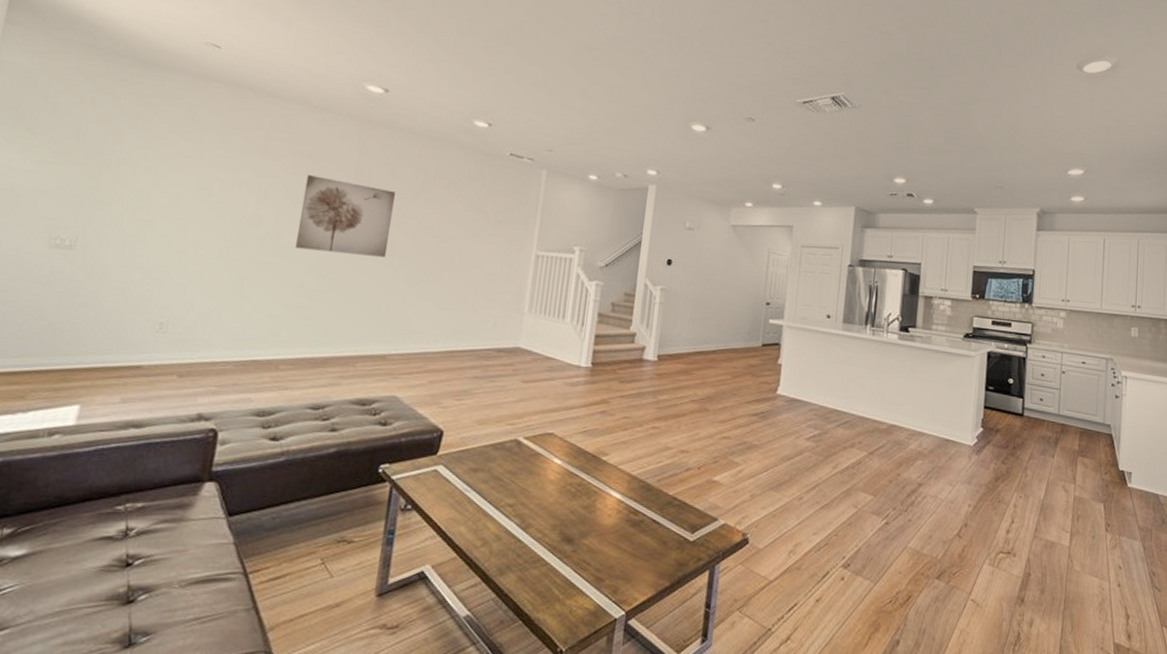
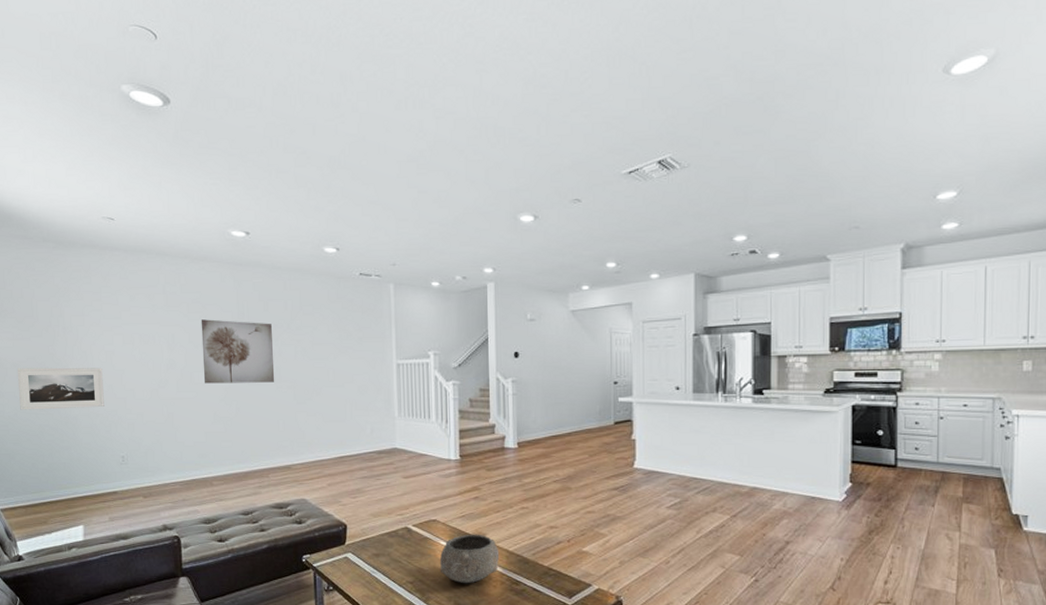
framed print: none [26,198,160,260] -> present [18,367,104,410]
bowl: none [548,452,621,511] -> present [439,534,500,584]

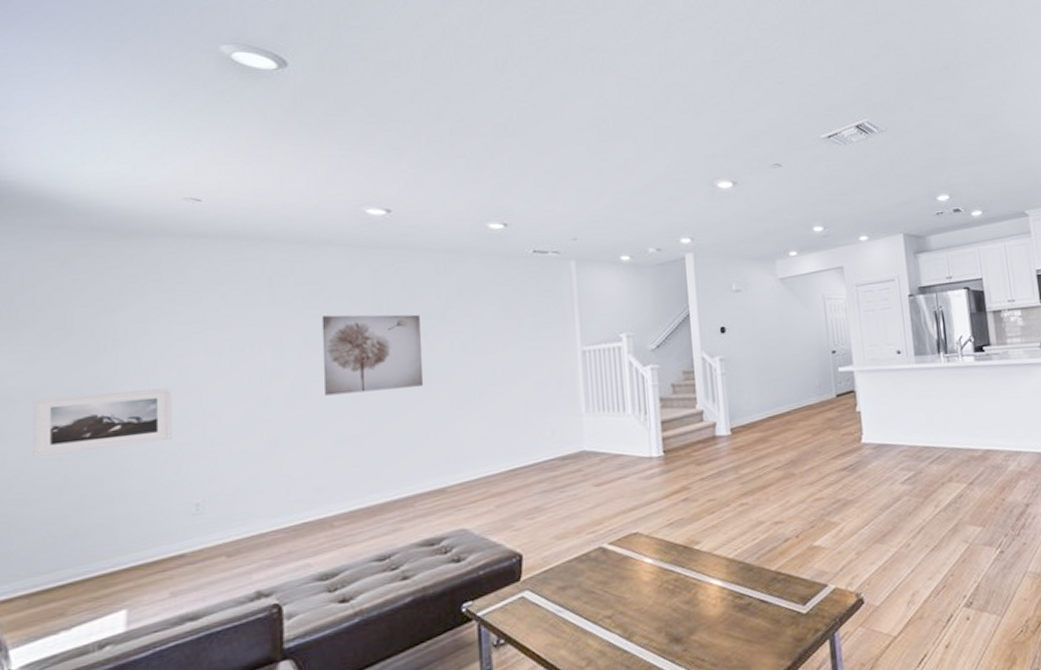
bowl: present [439,534,500,584] -> none [644,542,718,608]

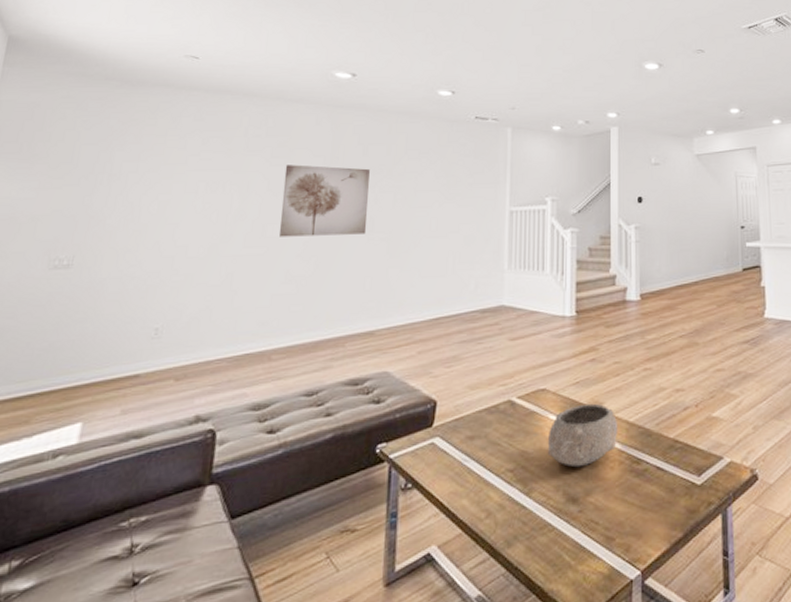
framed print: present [33,388,172,457] -> none [27,221,151,275]
bowl: none [644,542,718,608] -> present [547,403,618,468]

